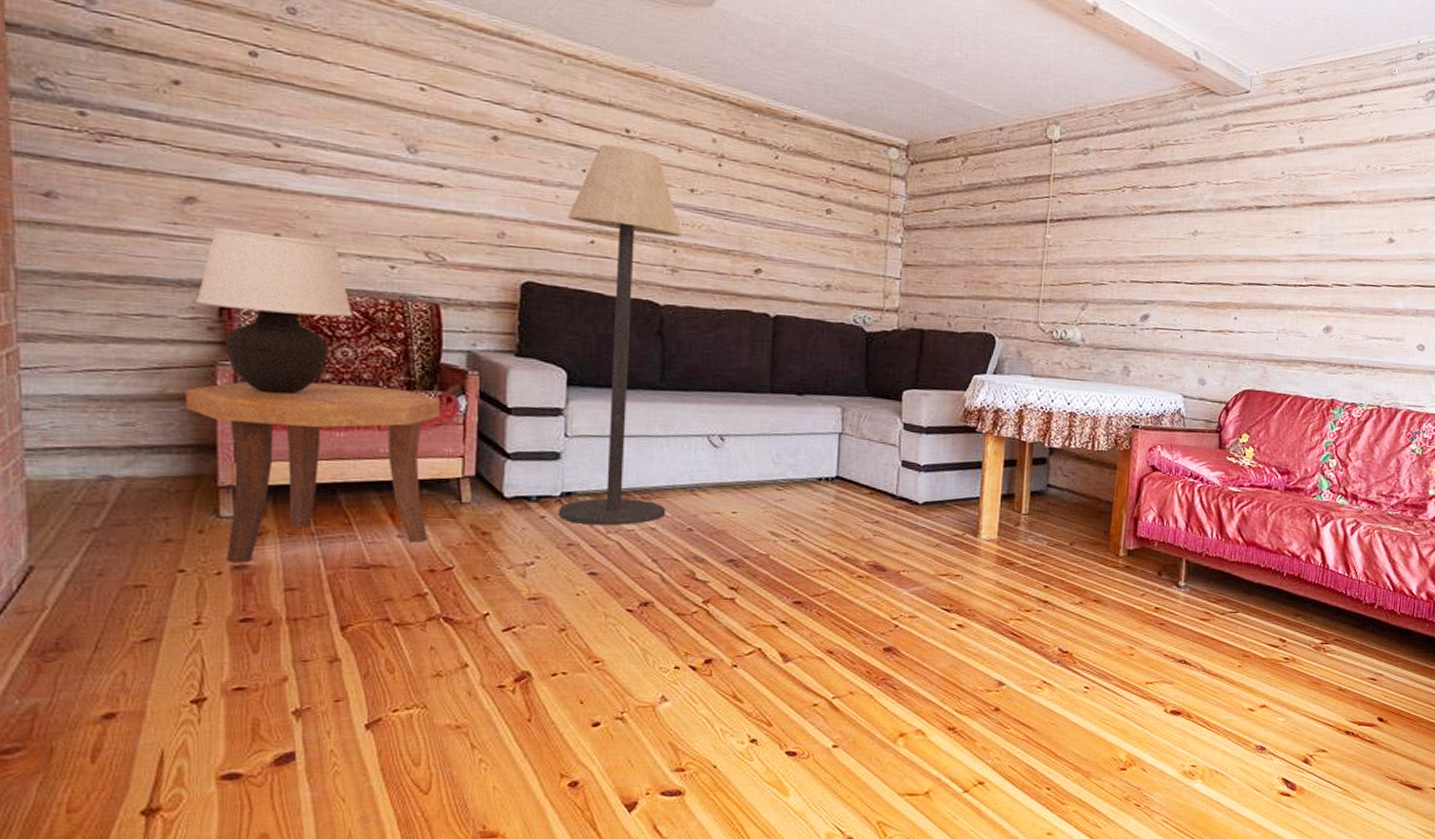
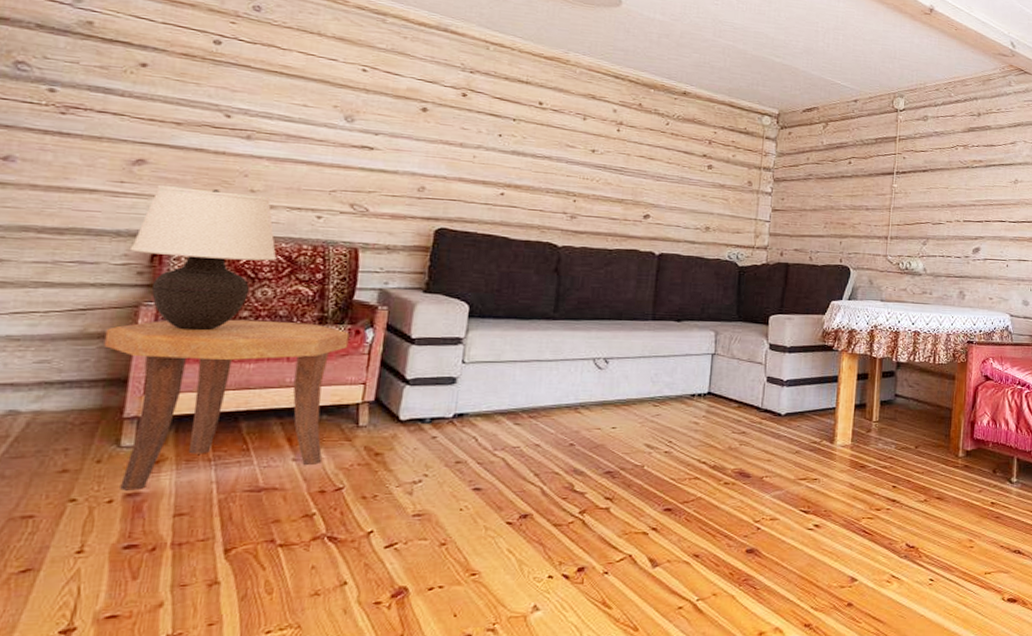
floor lamp: present [558,144,683,526] -> none [449,114,583,444]

